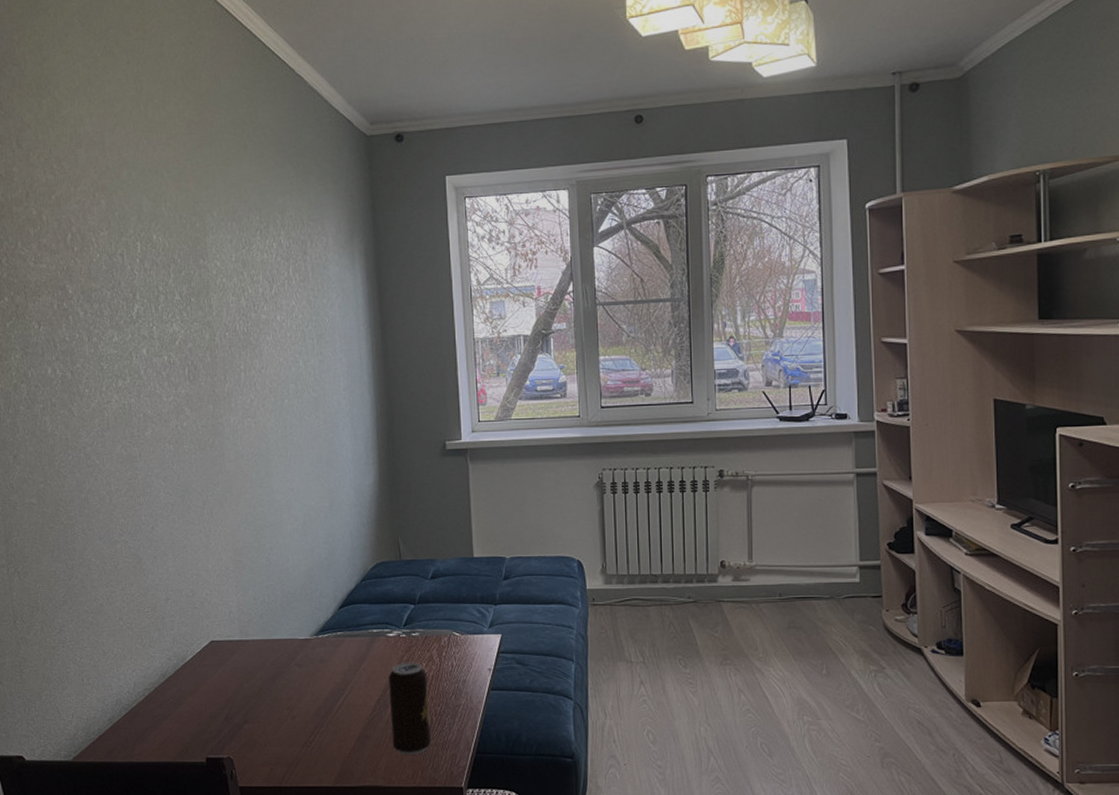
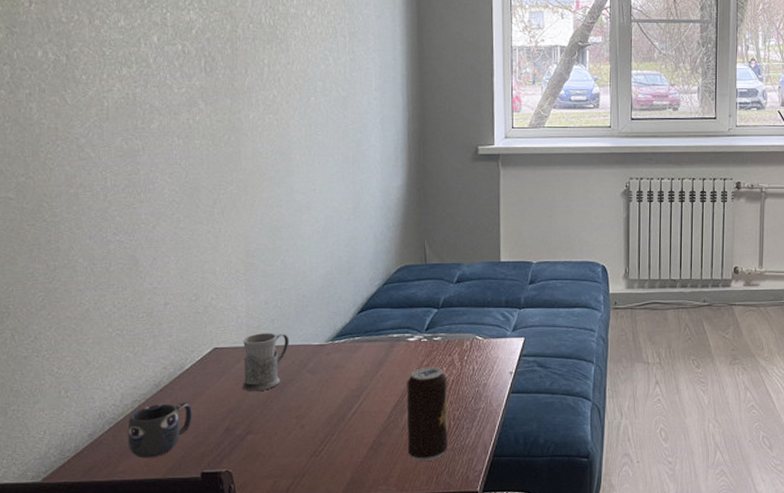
mug: none [141,692,196,743] -> present [127,403,193,459]
mug: none [236,627,278,683] -> present [241,333,290,392]

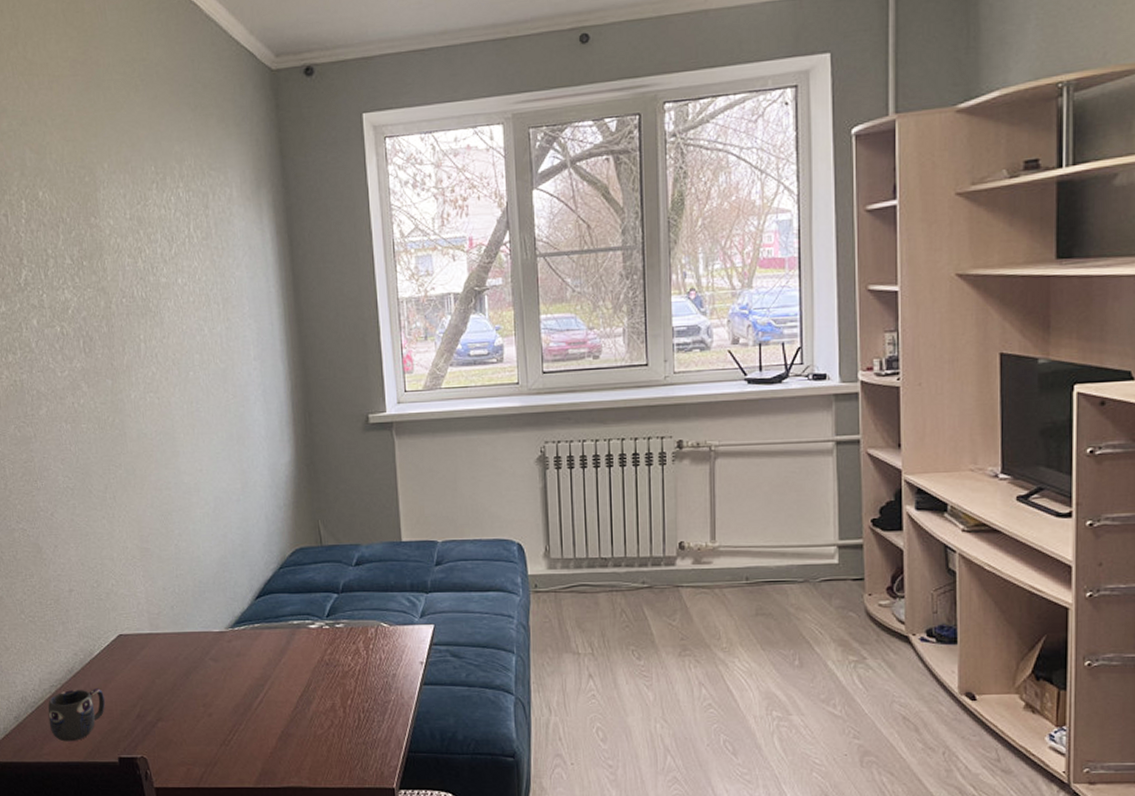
mug: present [241,333,290,392] -> none [145,619,190,679]
beverage can: present [406,366,448,462] -> none [311,655,359,755]

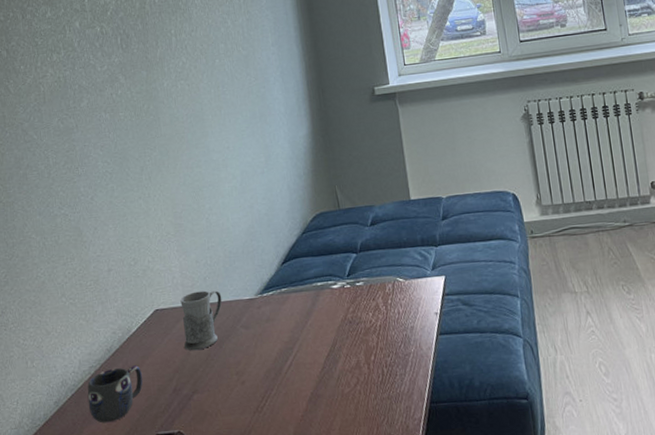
mug: none [145,619,190,679] -> present [180,290,222,351]

